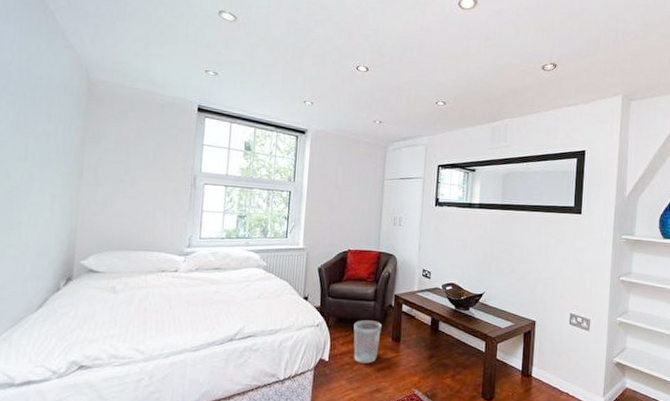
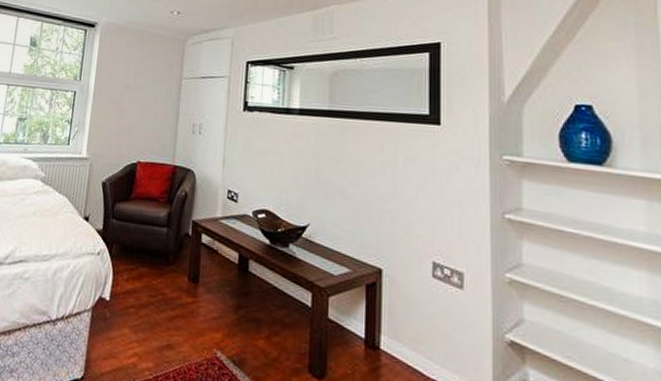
wastebasket: present [353,320,382,364] -> none [140,250,176,309]

